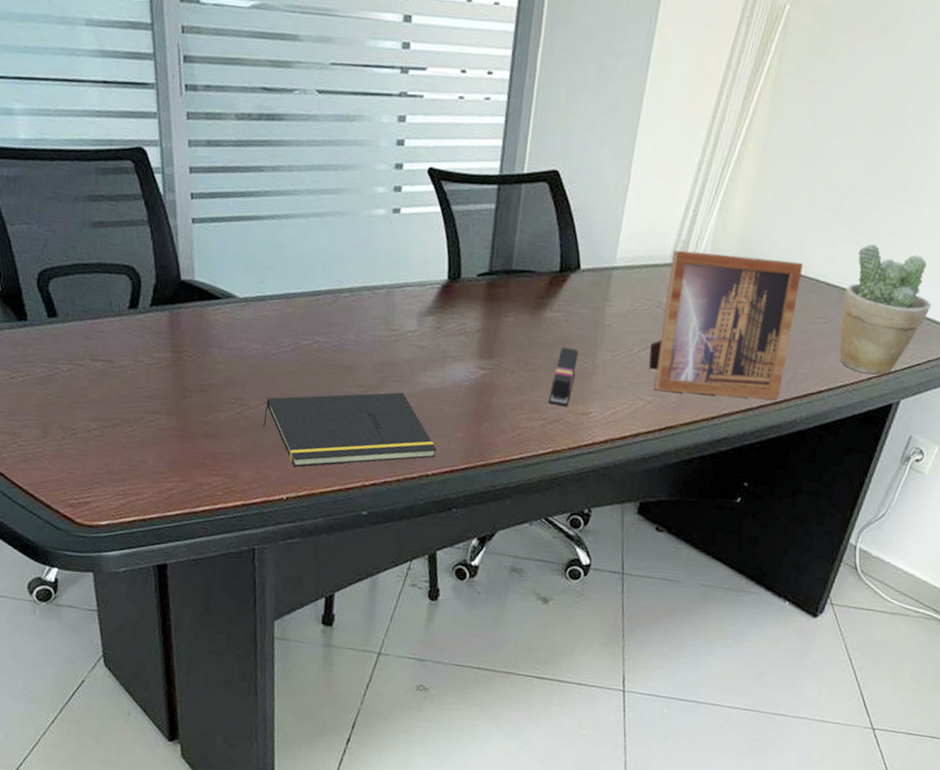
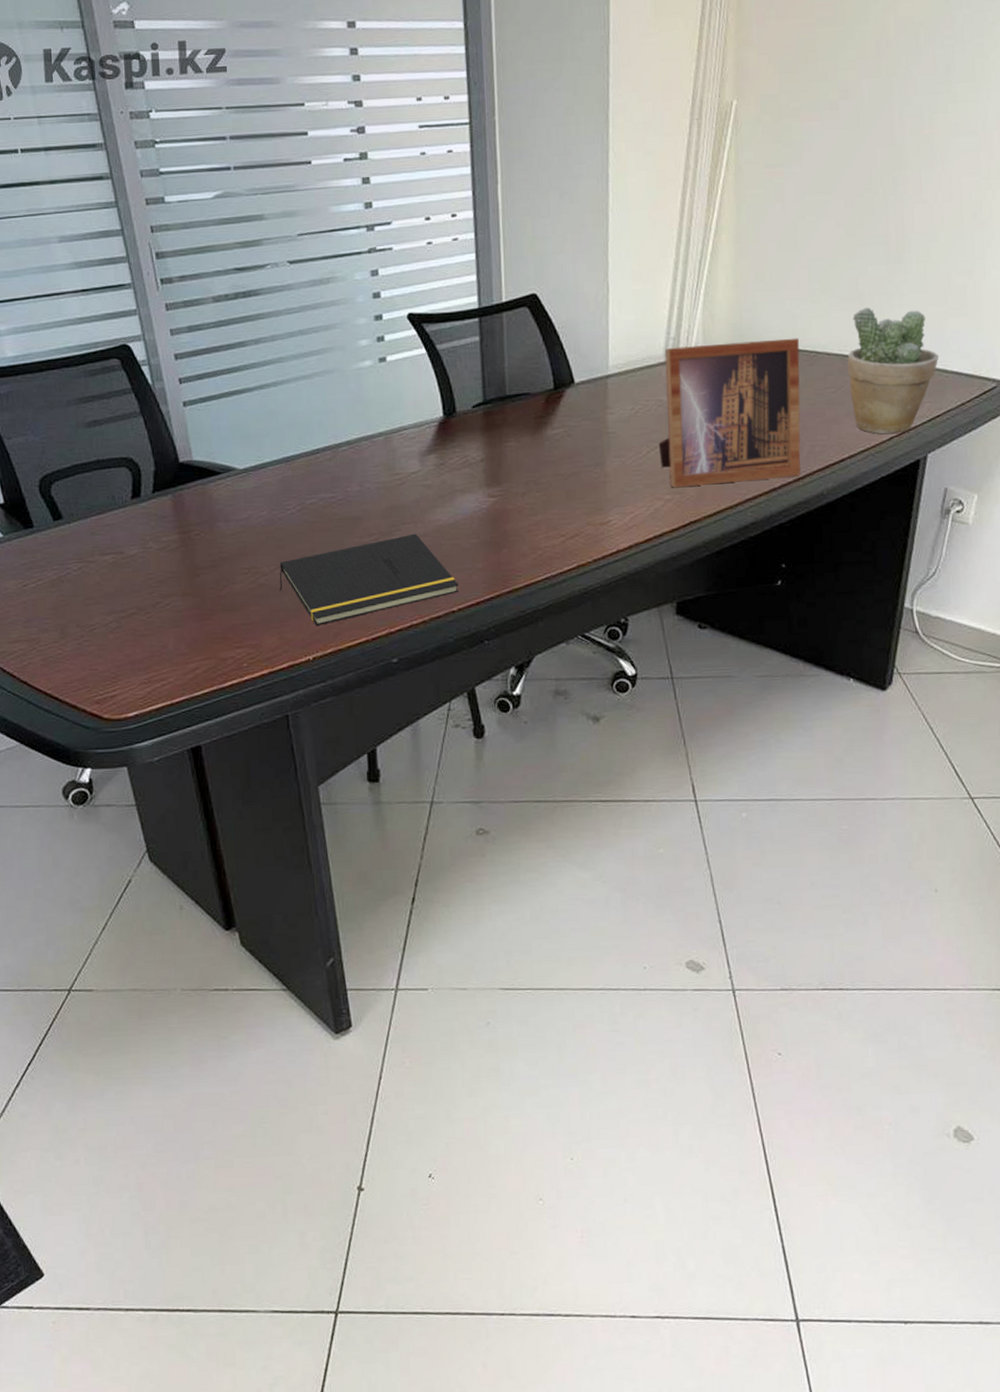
stapler: present [548,347,579,406] -> none [564,461,588,520]

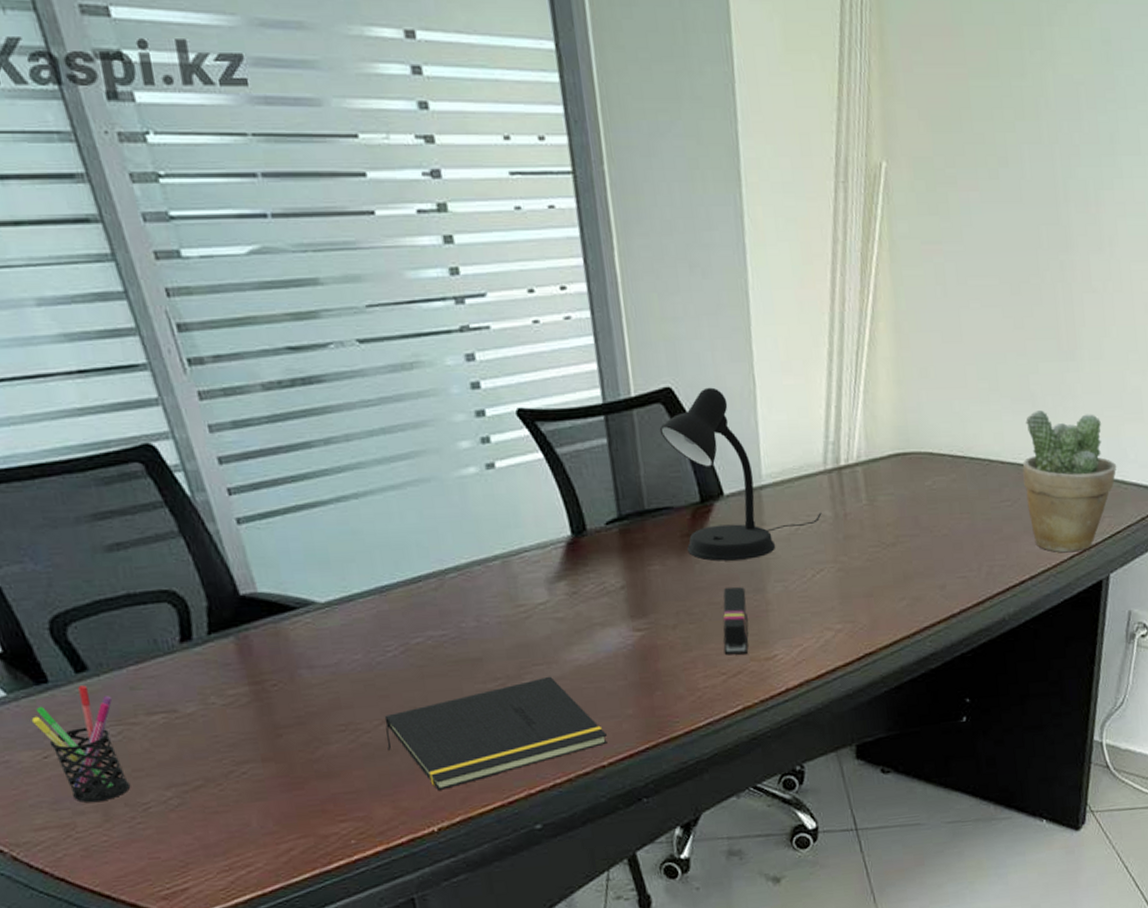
pen holder: none [18,530,83,623] -> present [31,685,131,803]
desk lamp: none [524,293,660,439] -> present [659,387,822,562]
stapler: none [564,461,588,520] -> present [723,586,749,656]
picture frame: present [658,338,801,488] -> none [824,444,980,616]

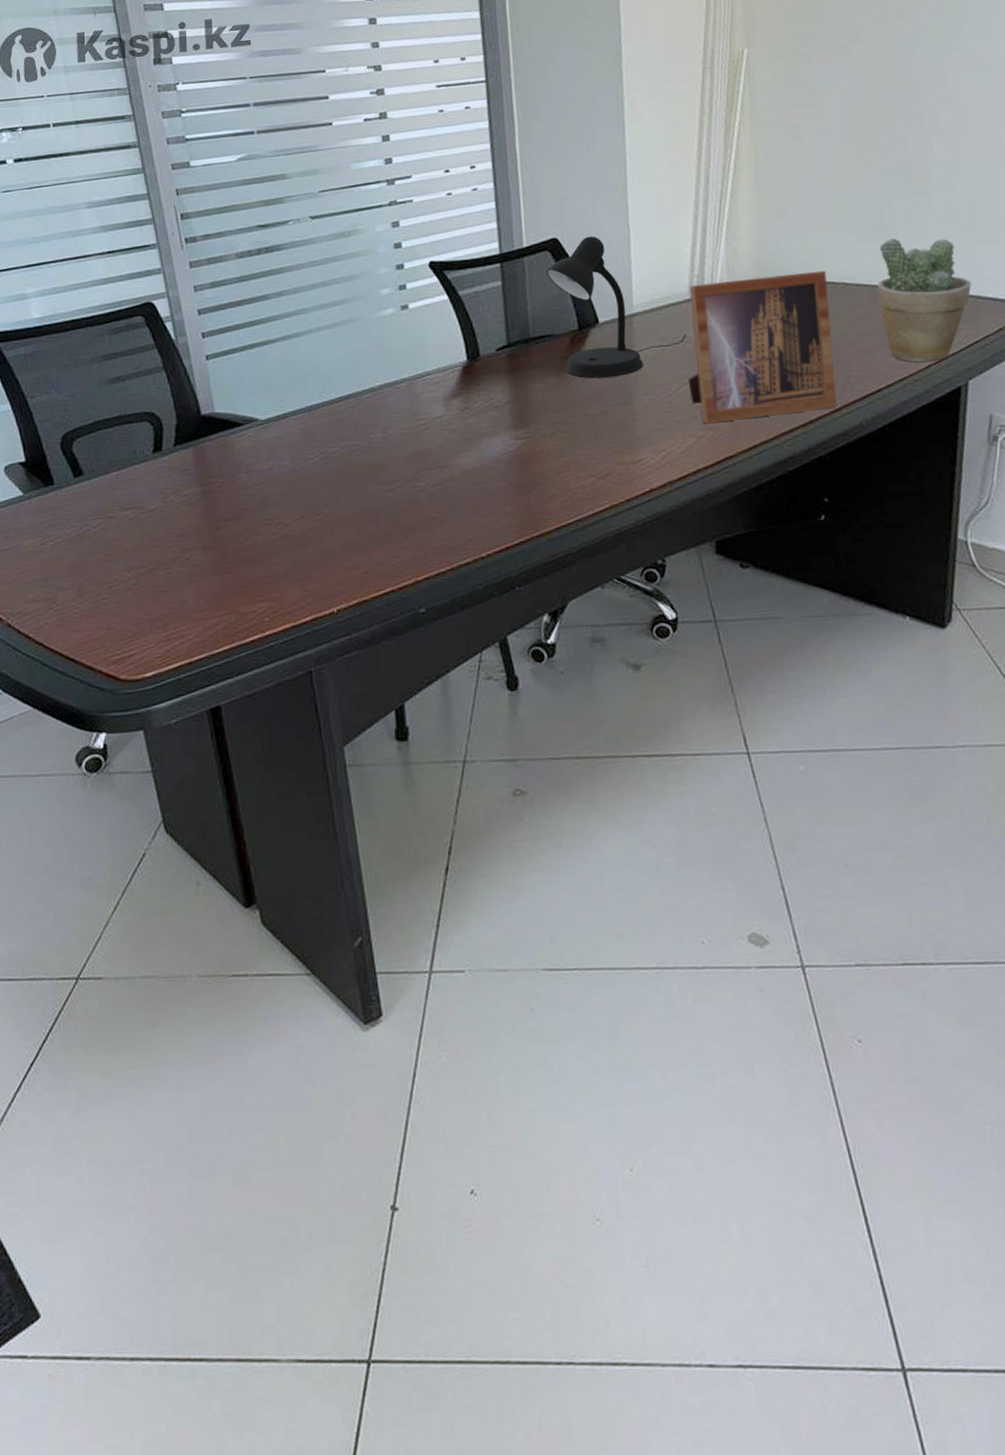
pen holder: present [31,685,131,803] -> none [37,487,102,581]
notepad: present [384,676,608,790] -> none [302,478,487,576]
stapler: present [723,586,749,656] -> none [594,400,617,460]
picture frame: none [824,444,980,616] -> present [687,270,837,424]

